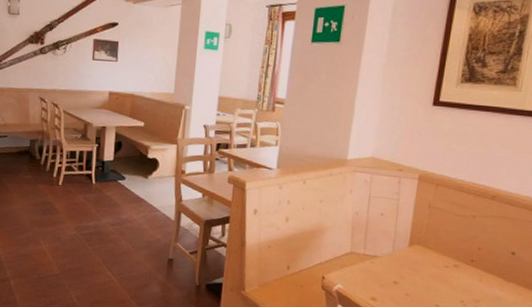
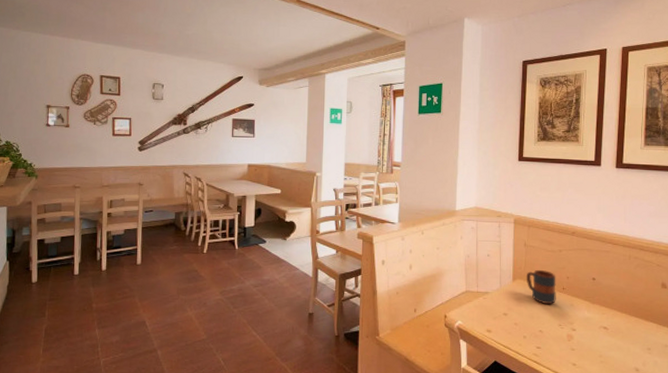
mug: none [426,236,465,277] -> present [526,269,556,304]

